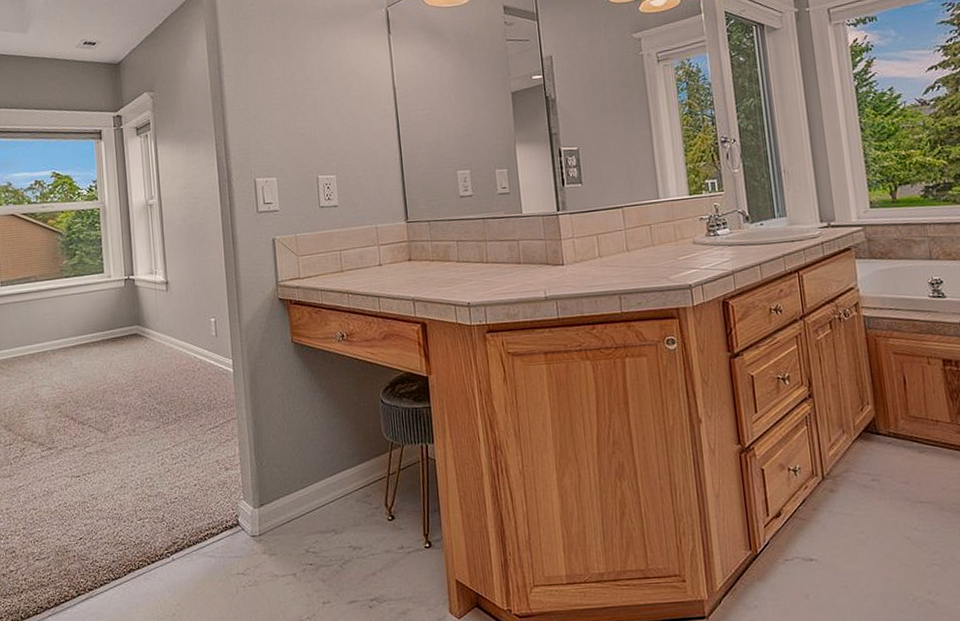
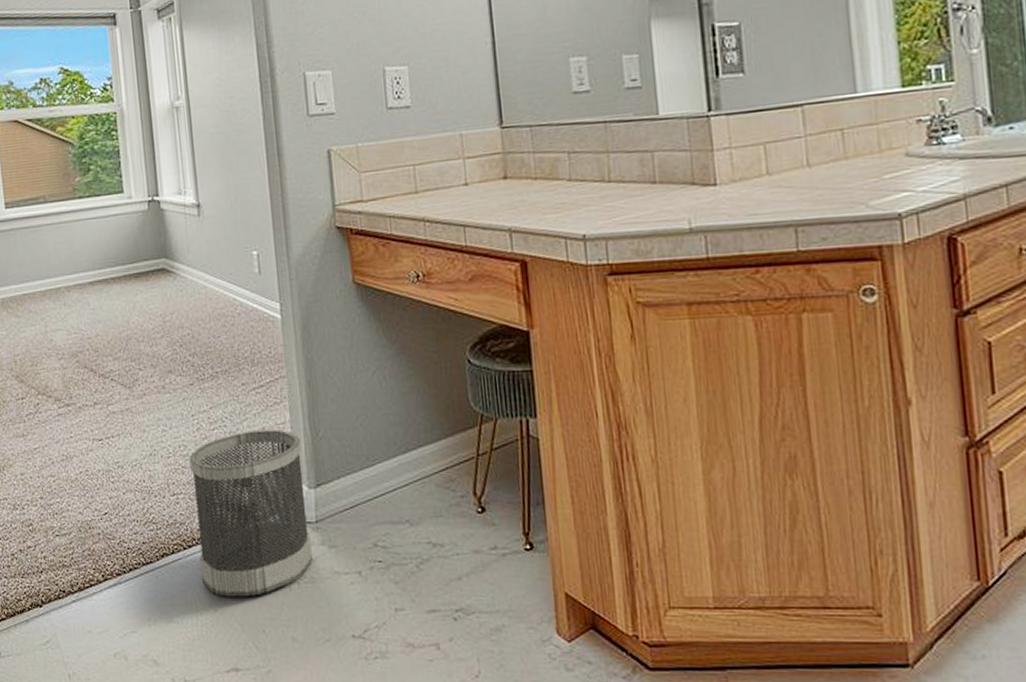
wastebasket: none [154,461,256,602] -> present [189,430,313,597]

